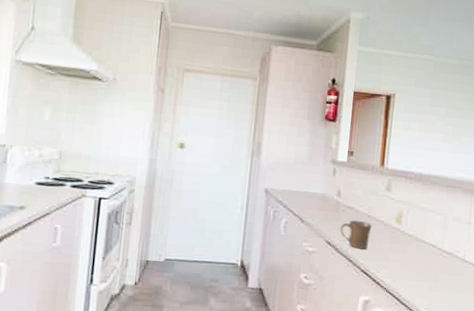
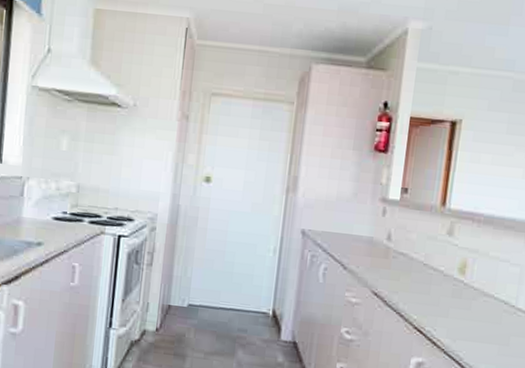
mug: present [340,220,372,249] -> none [389,269,429,303]

